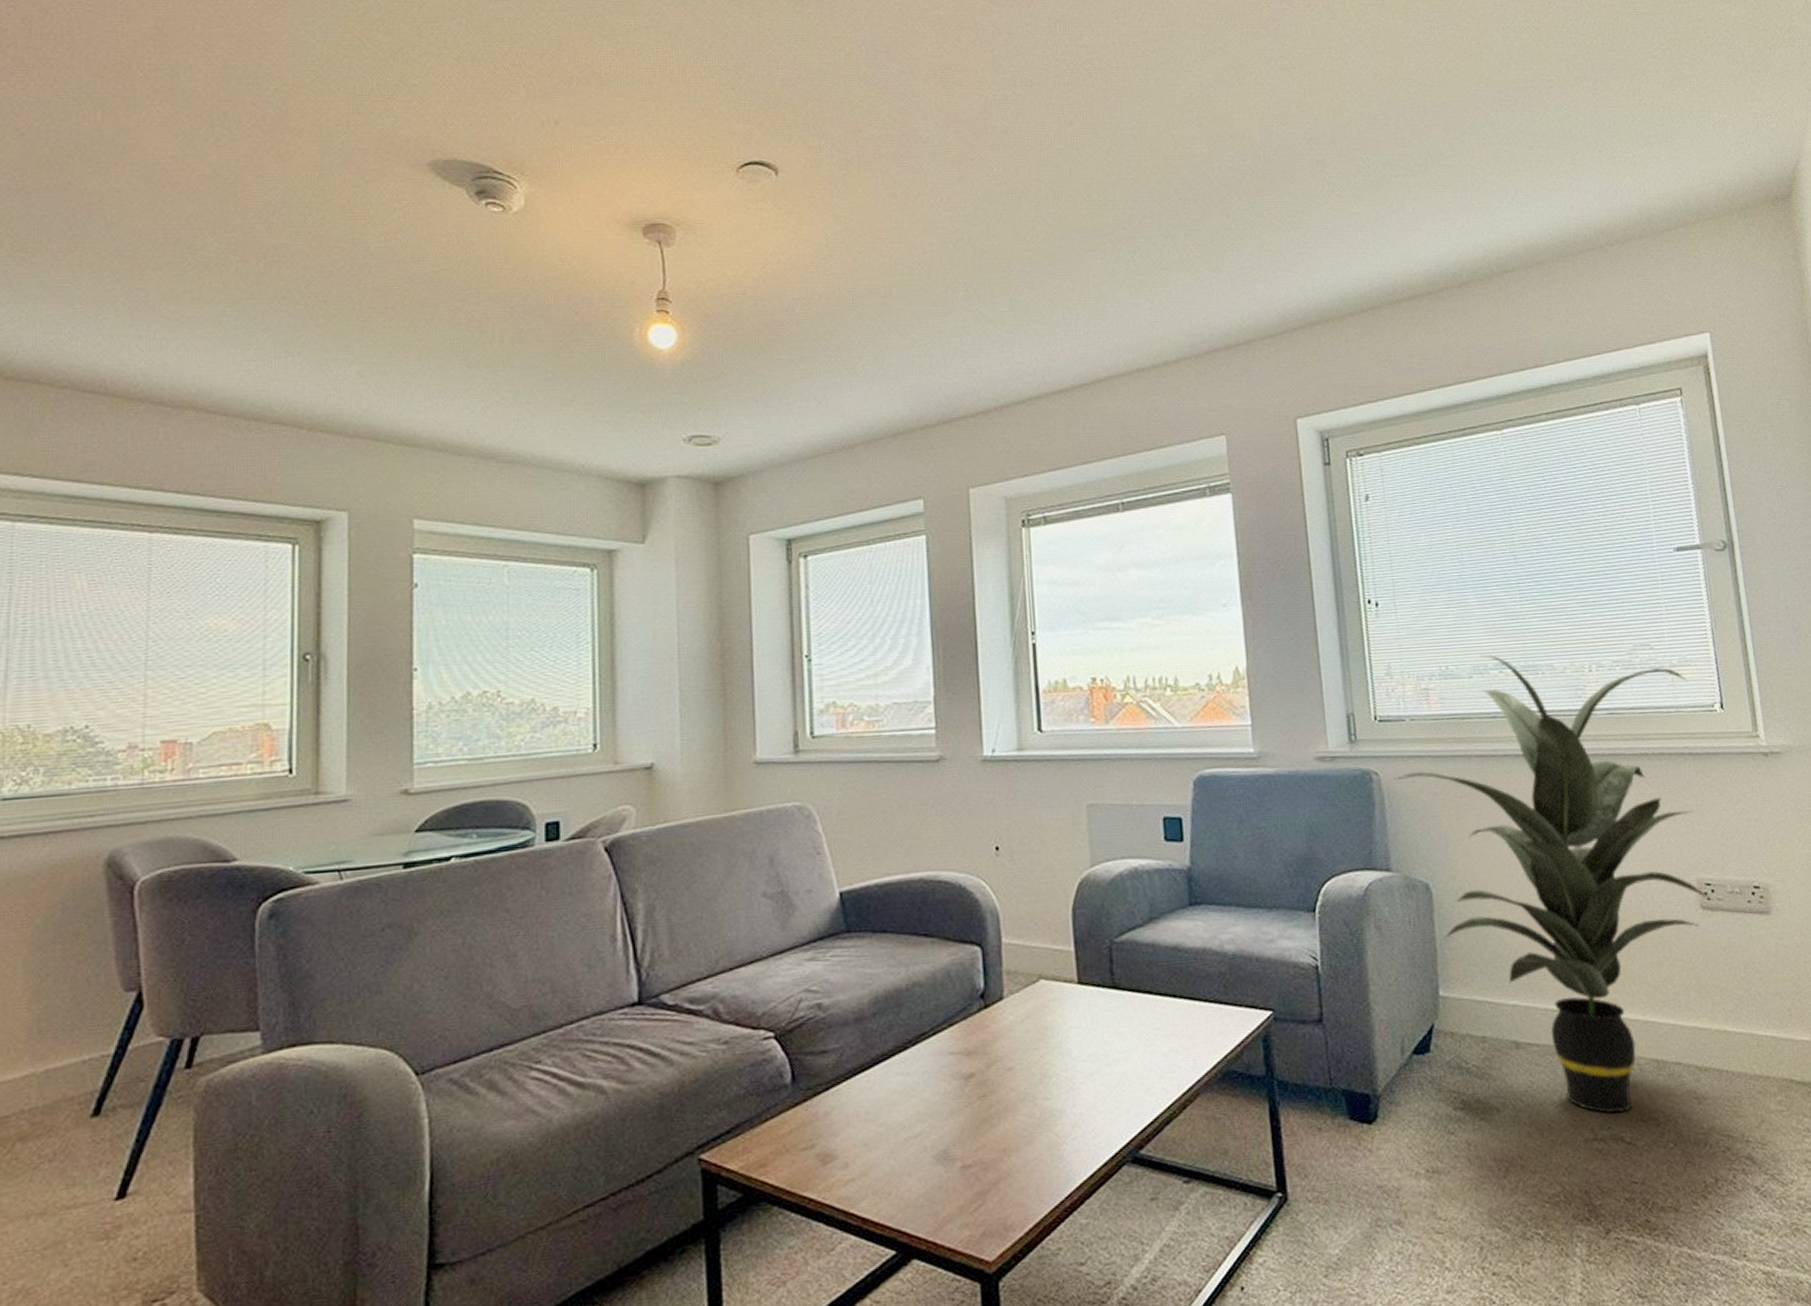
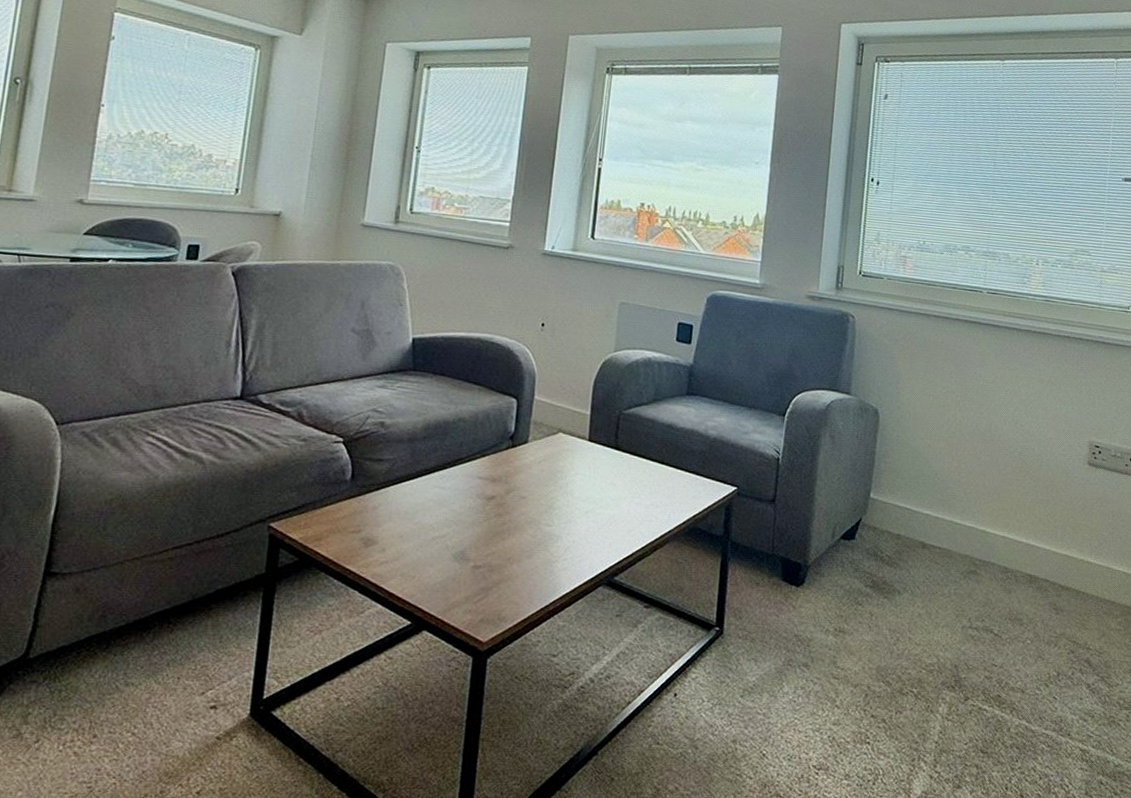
indoor plant: present [1394,654,1712,1114] -> none [866,236,1112,611]

